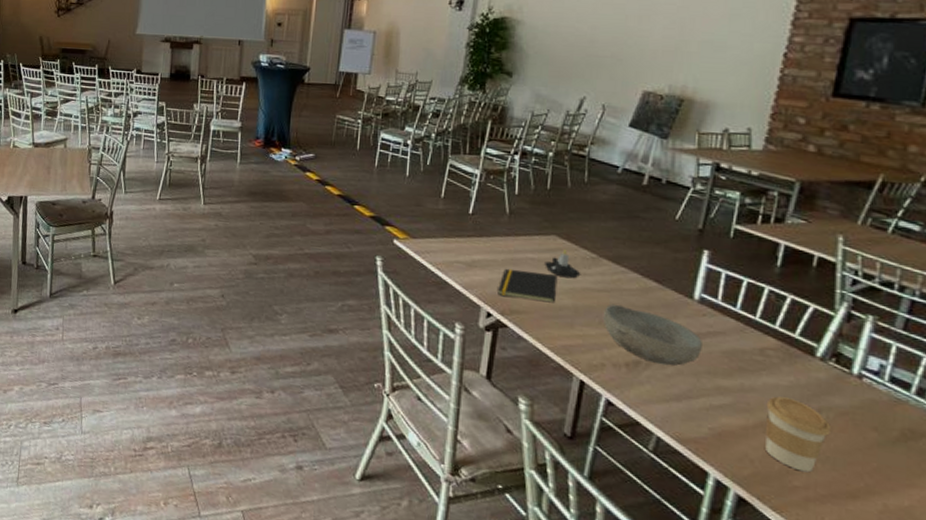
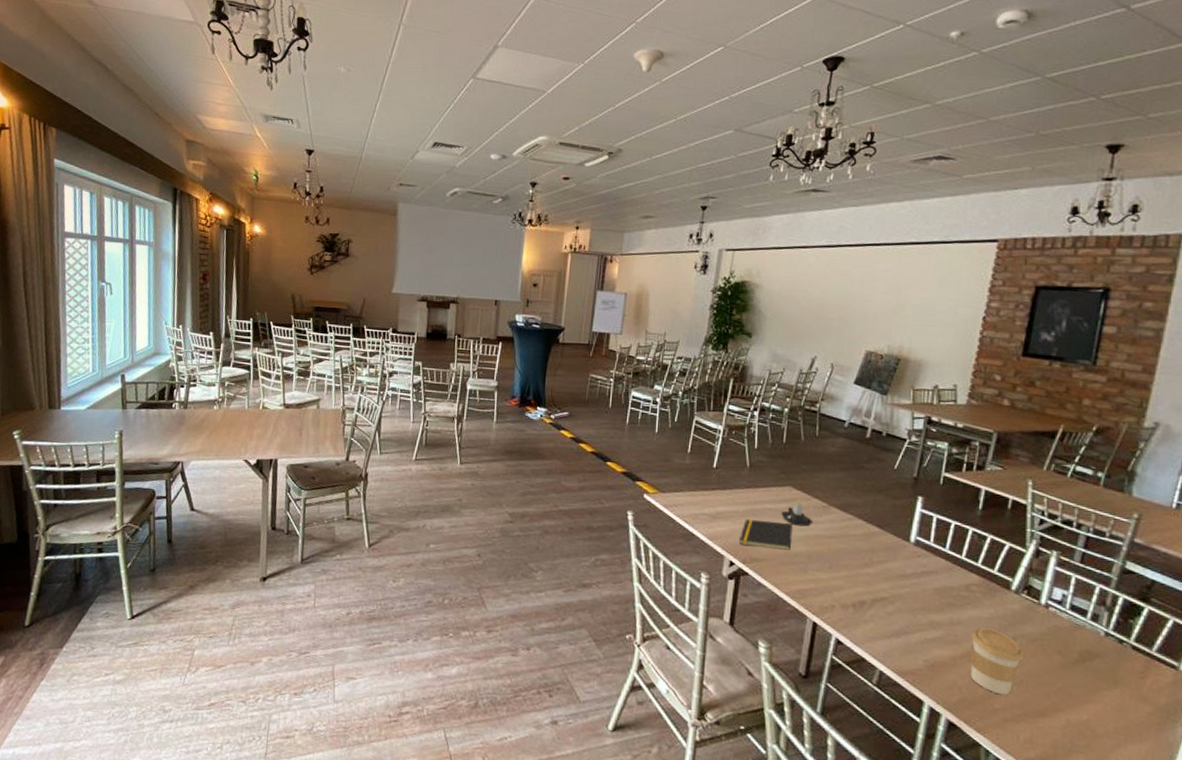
bowl: present [604,304,704,366] -> none [833,549,919,605]

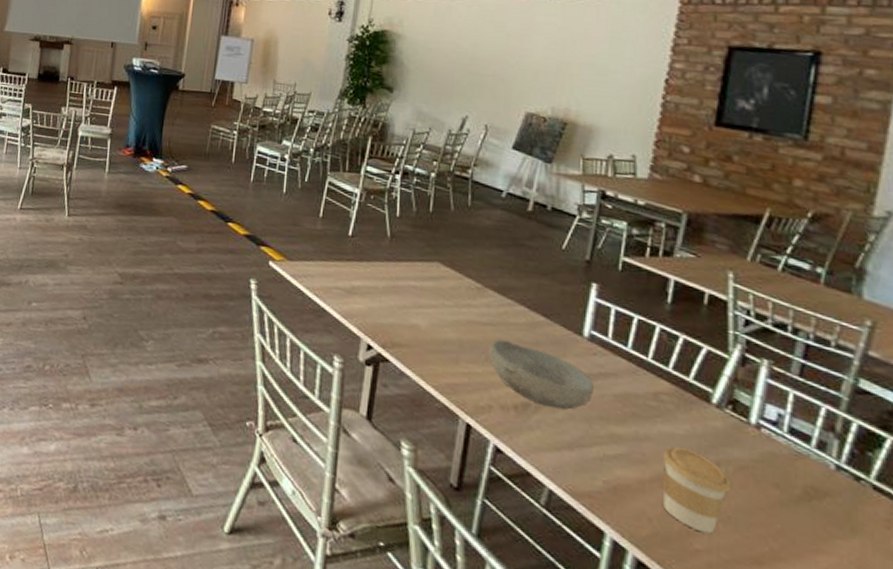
notepad: present [739,518,793,550] -> none [378,296,442,337]
candle: present [781,498,814,527] -> none [428,276,466,310]
bowl: none [833,549,919,605] -> present [490,339,595,410]

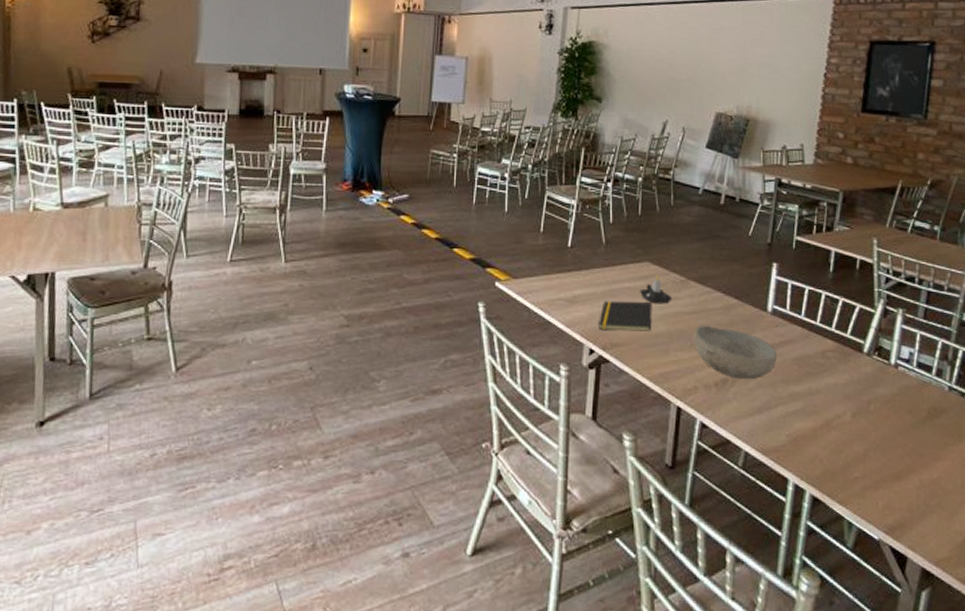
notepad: none [378,296,442,337] -> present [599,300,652,331]
candle: none [428,276,466,310] -> present [640,274,673,304]
coffee cup: present [662,446,730,534] -> none [829,395,878,463]

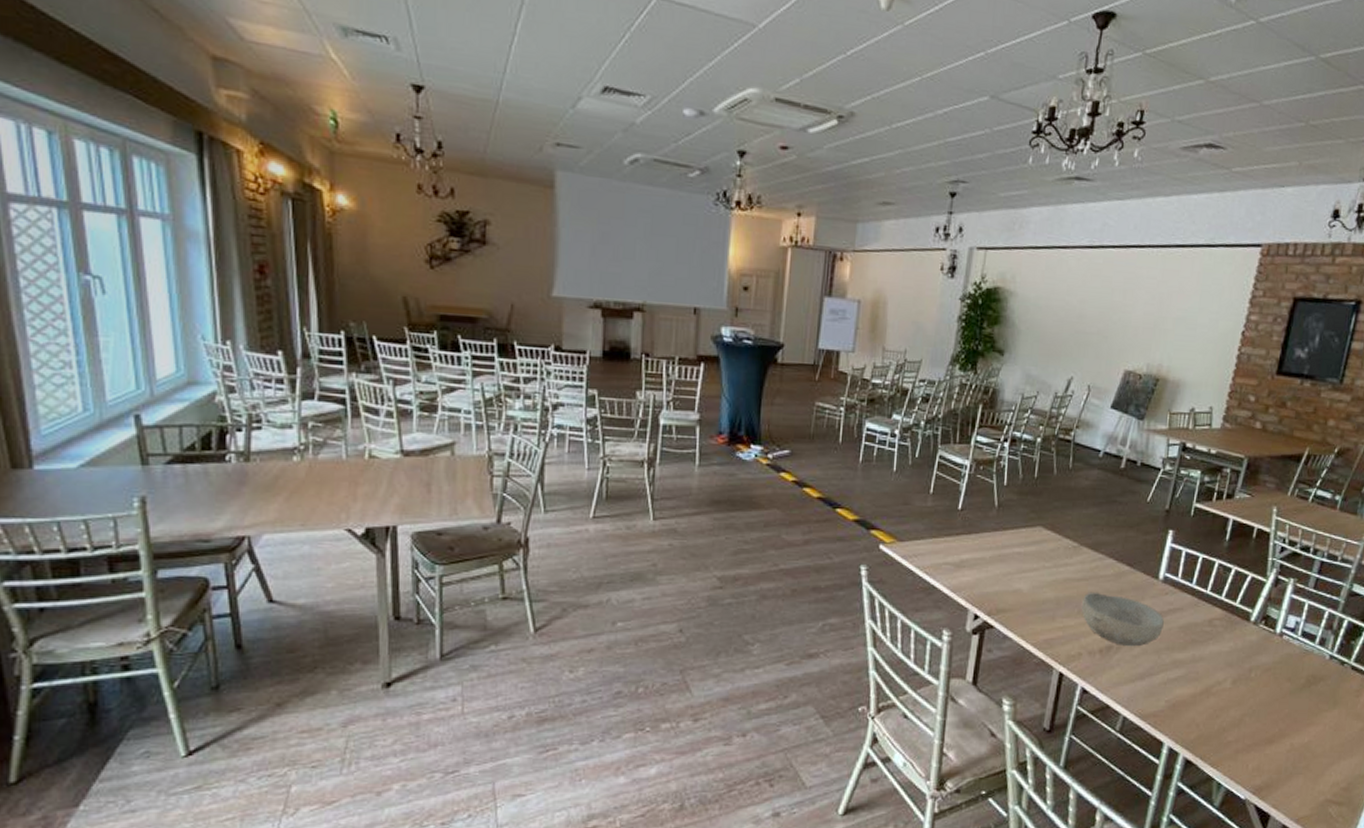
notepad: present [599,300,652,331] -> none [985,565,1042,597]
candle: present [640,274,673,304] -> none [1030,539,1064,570]

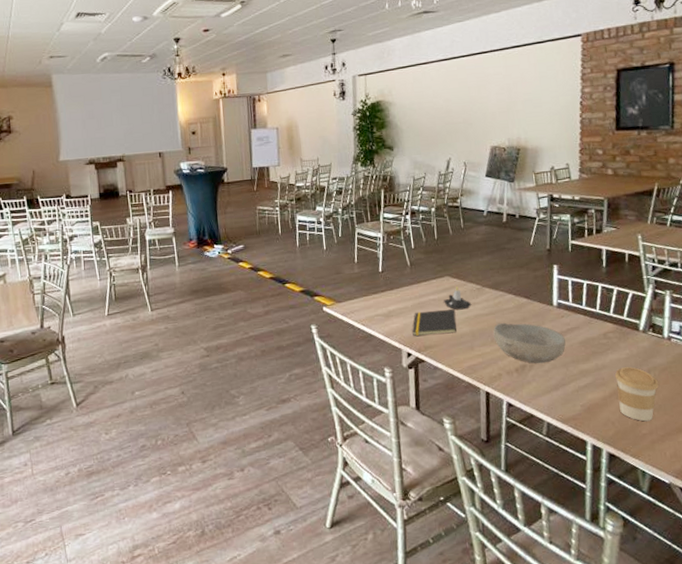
notepad: none [985,565,1042,597] -> present [412,309,457,336]
candle: none [1030,539,1064,570] -> present [444,285,472,310]
coffee cup: none [1208,662,1258,727] -> present [614,367,659,422]

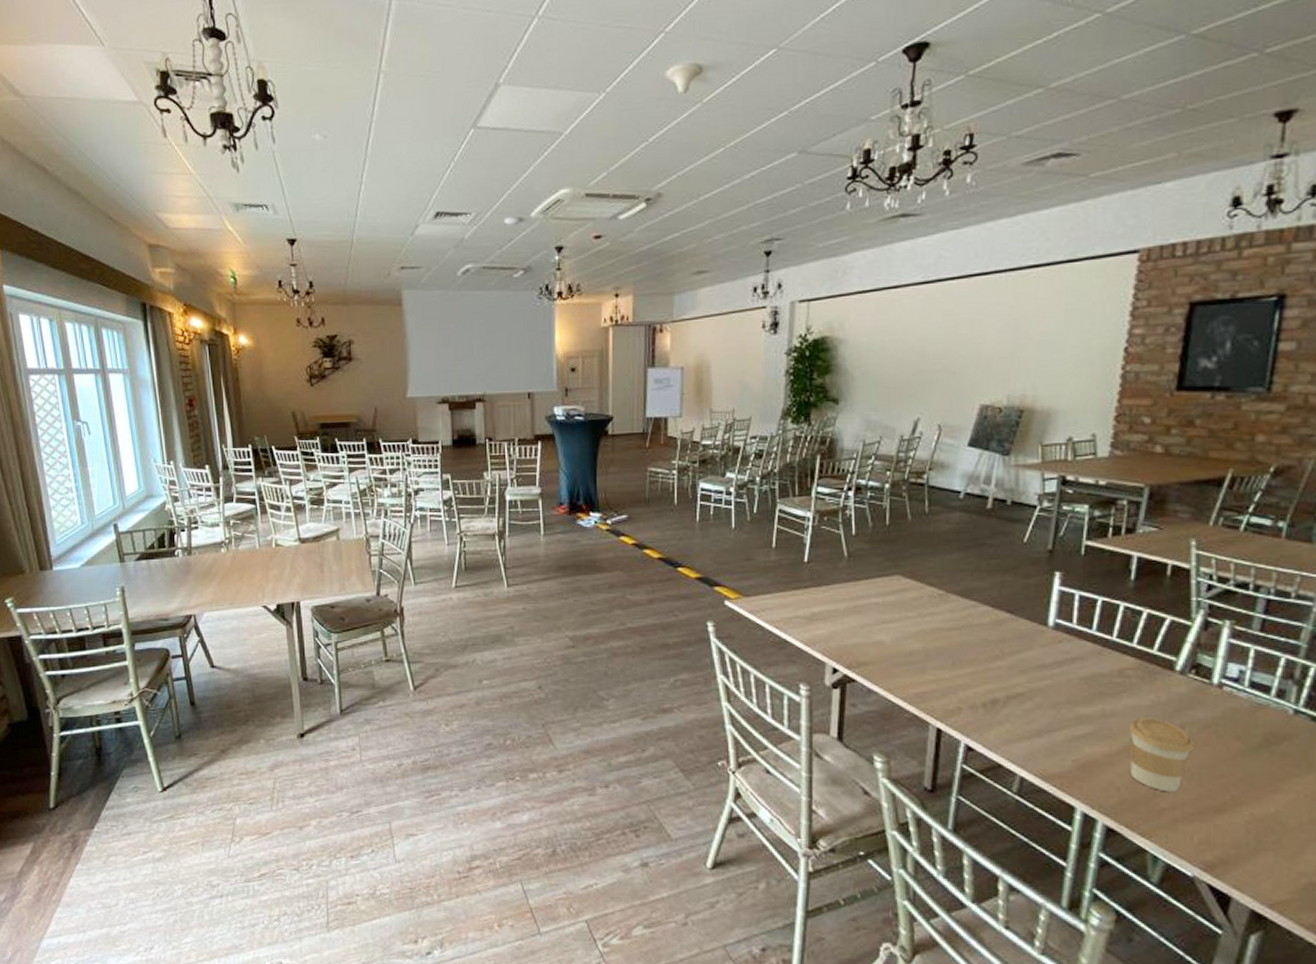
notepad: present [412,309,457,336] -> none [842,617,905,649]
candle: present [444,285,472,310] -> none [890,588,929,620]
bowl: present [493,322,566,364] -> none [956,642,1062,701]

